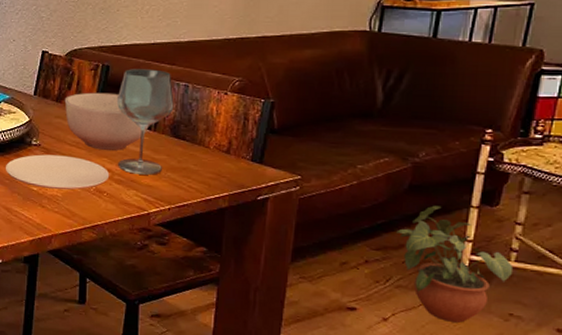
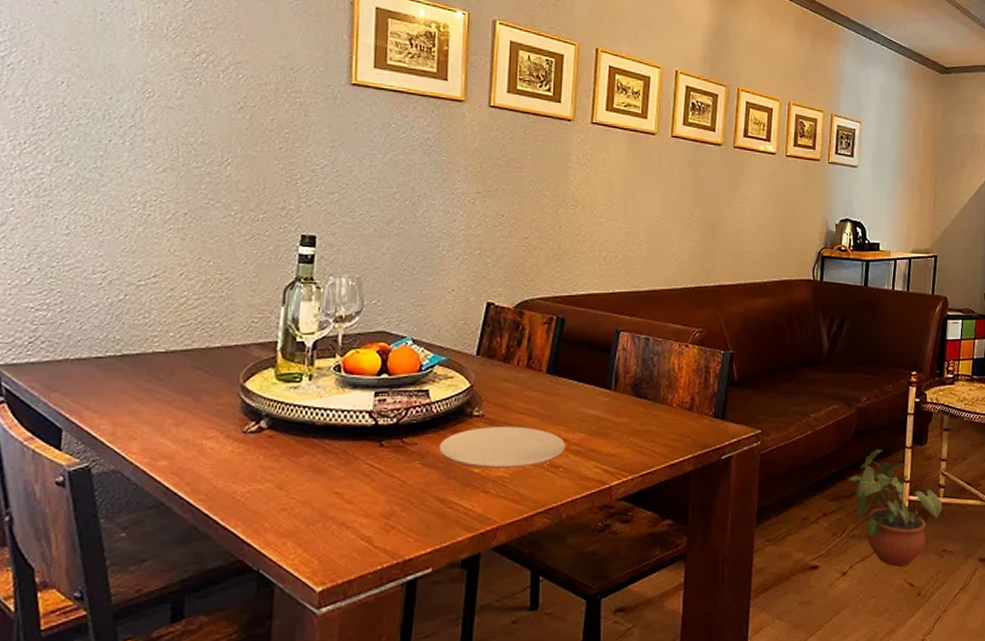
bowl: present [64,92,149,151] -> none [513,349,609,418]
wine glass: present [116,69,174,175] -> none [573,321,635,442]

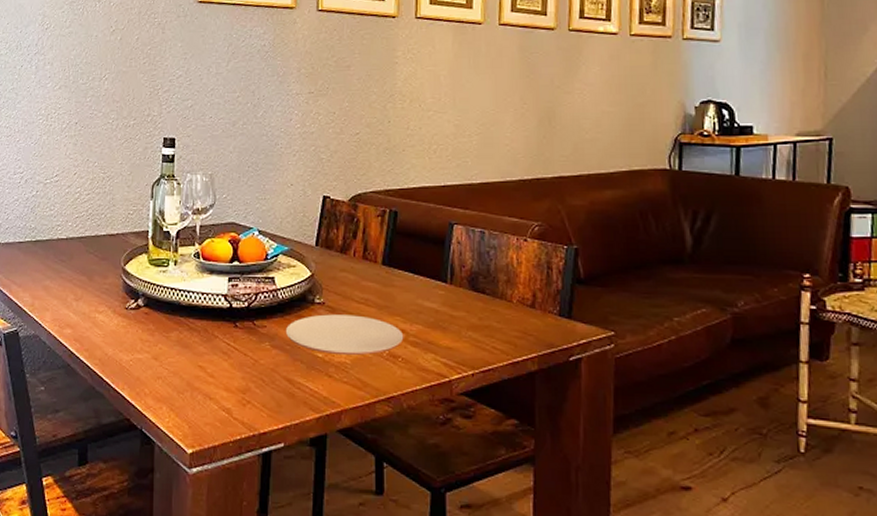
potted plant: present [848,449,942,567] -> none [724,361,854,500]

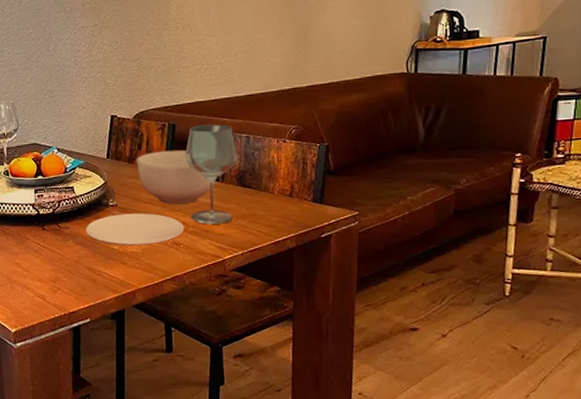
bowl: none [349,241,444,309] -> present [136,149,217,205]
wine glass: none [407,214,470,335] -> present [184,124,238,225]

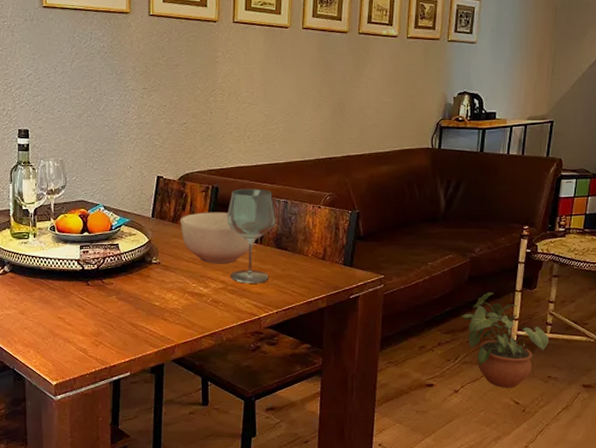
plate: present [85,213,185,247] -> none [128,271,224,303]
potted plant: none [447,227,549,332] -> present [461,292,548,388]

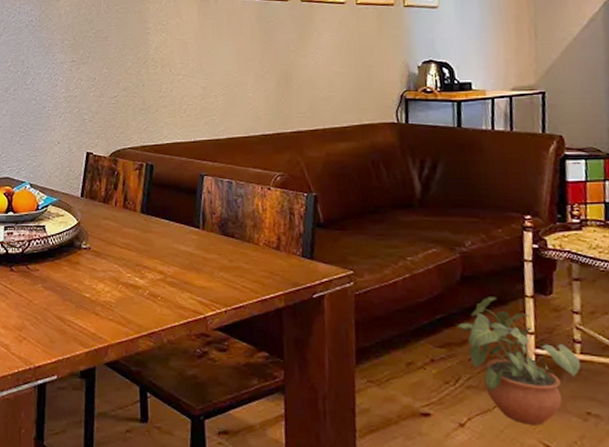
bowl: present [179,211,255,265] -> none [111,192,197,252]
wine glass: present [226,189,276,284] -> none [163,167,220,276]

